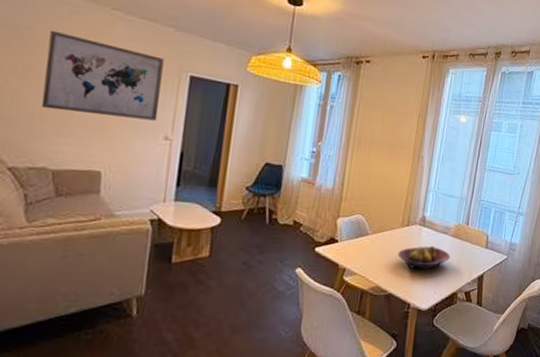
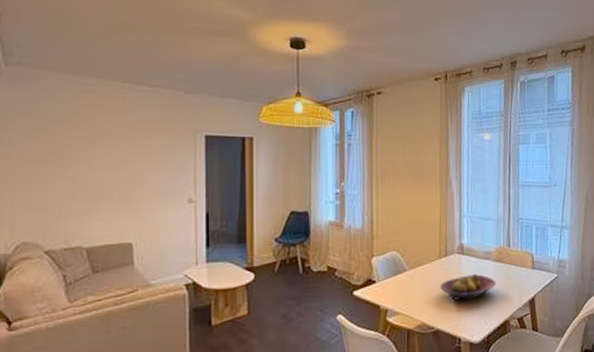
wall art: present [41,30,164,121] -> none [67,112,179,189]

